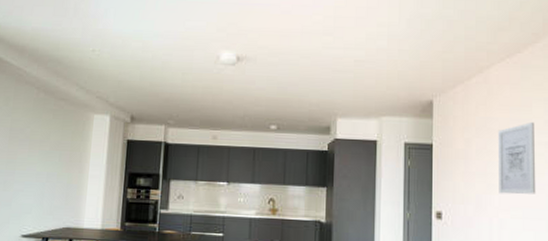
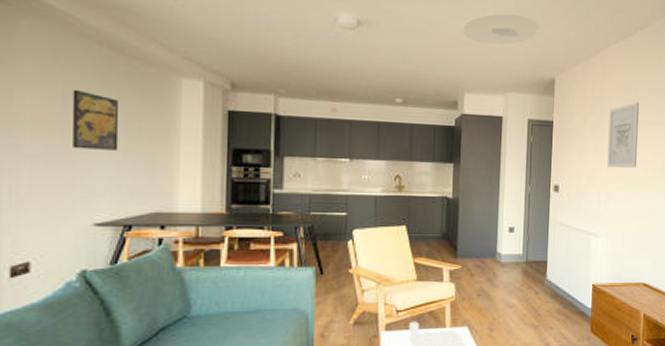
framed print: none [13,125,47,174] -> present [71,89,119,151]
ceiling light: none [334,40,414,71] -> present [461,13,540,45]

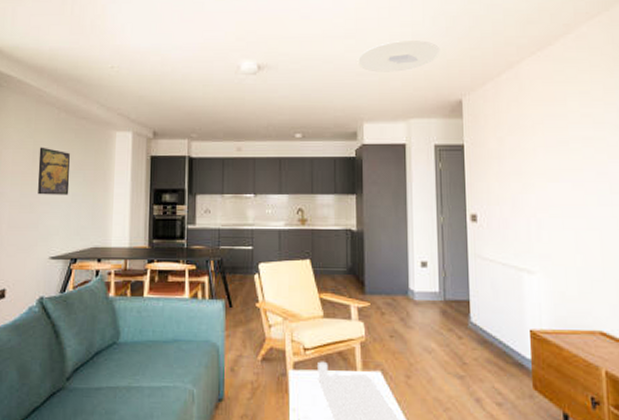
wall art: present [607,102,639,168] -> none [532,116,575,193]

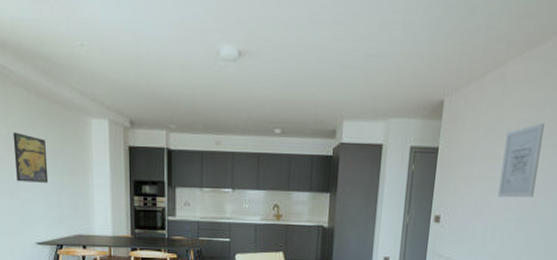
ceiling light: present [357,40,441,72] -> none [342,30,430,66]
wall art: none [532,116,575,193] -> present [498,122,545,198]

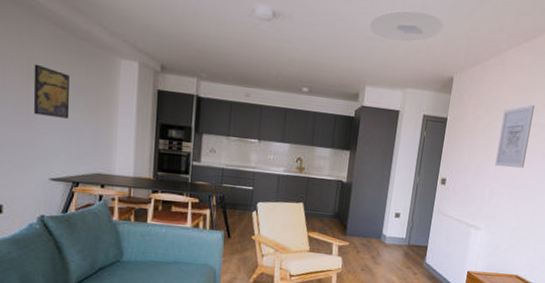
ceiling light: none [342,30,430,66] -> present [368,10,444,42]

